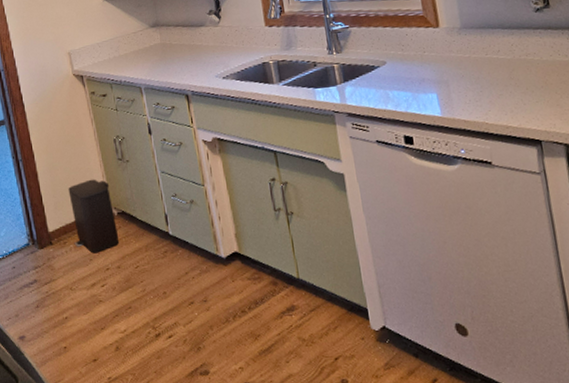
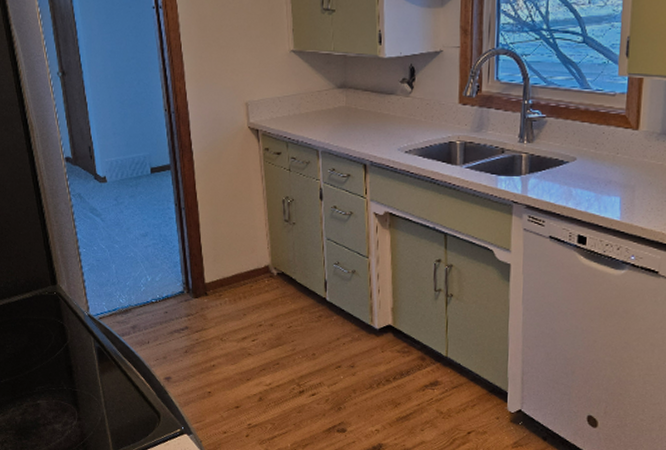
pedal bin: present [68,179,119,254] -> none [229,236,276,309]

